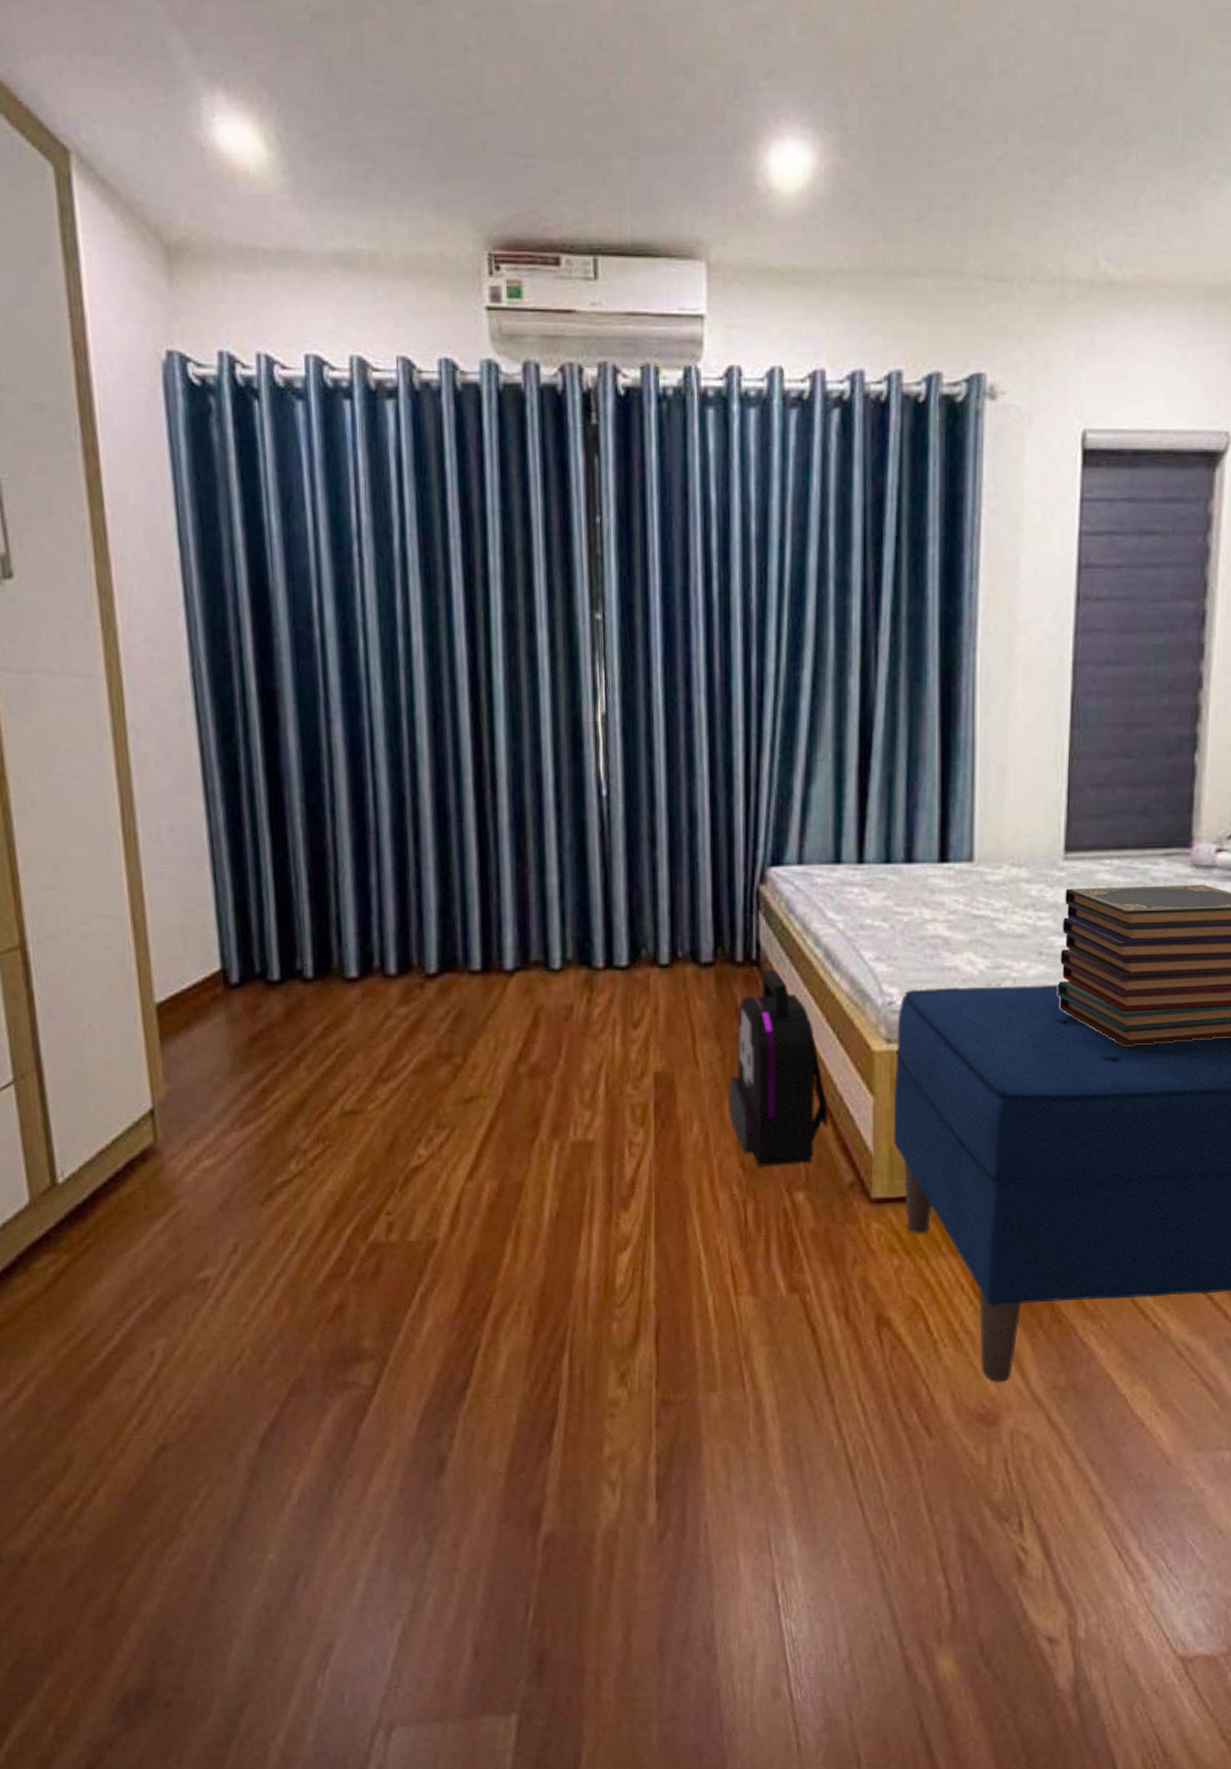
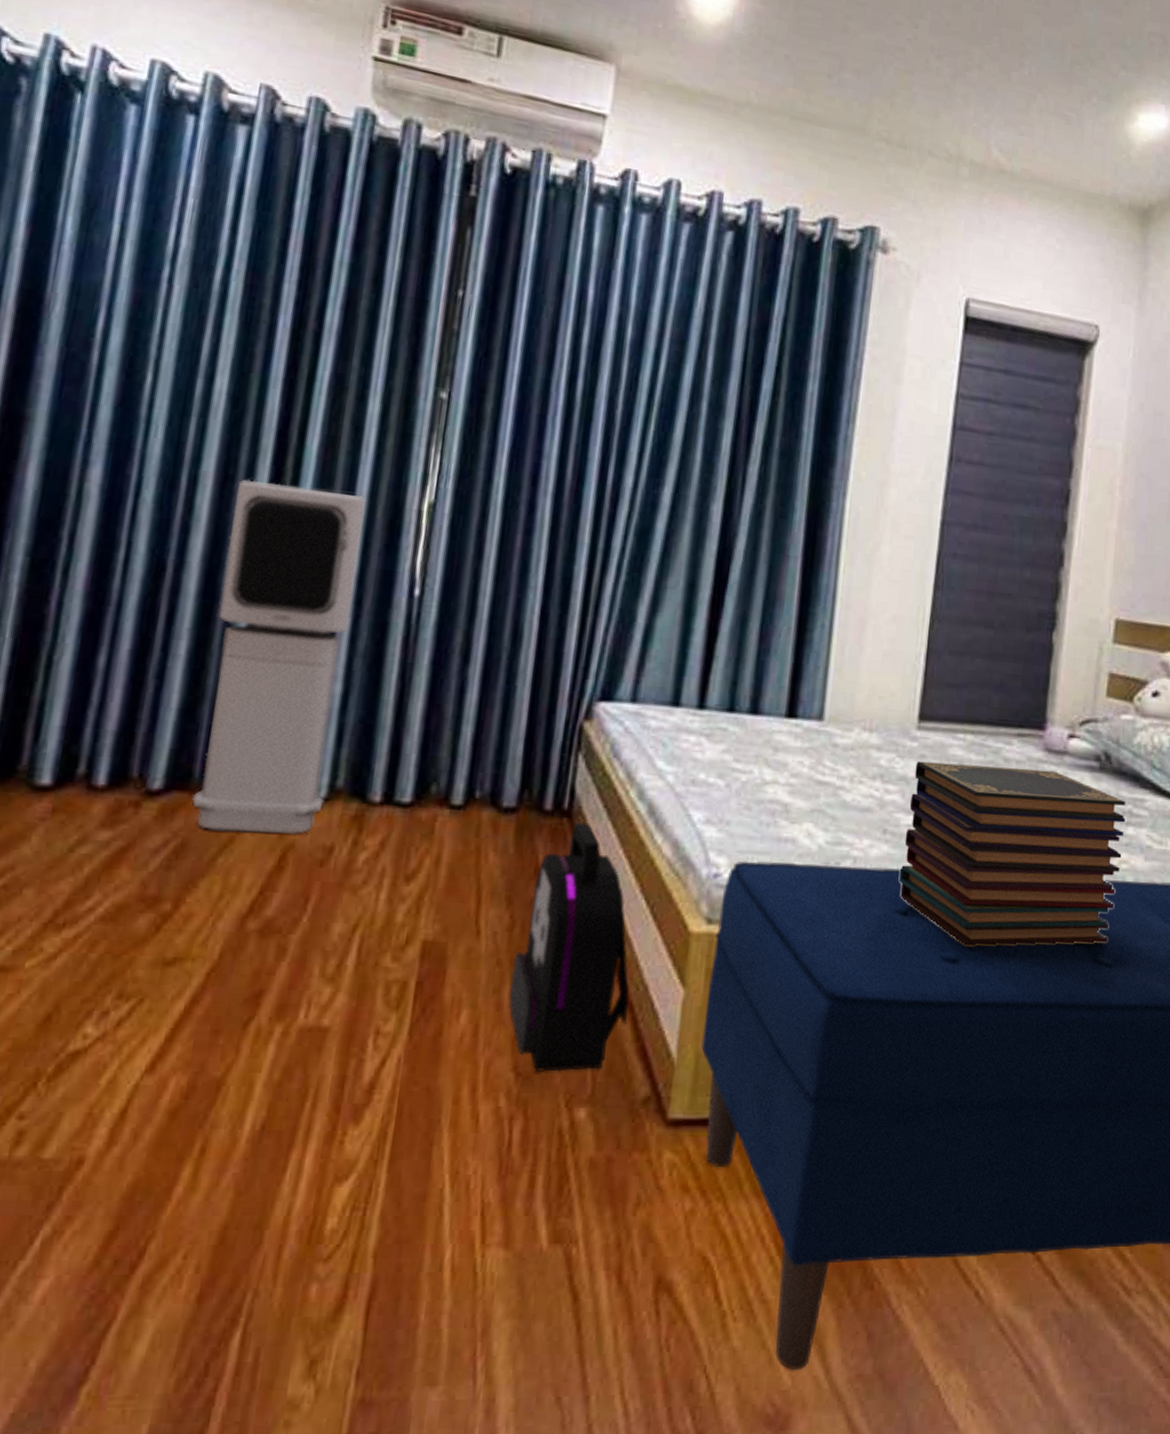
air purifier: none [447,716,560,1000] -> present [192,479,366,836]

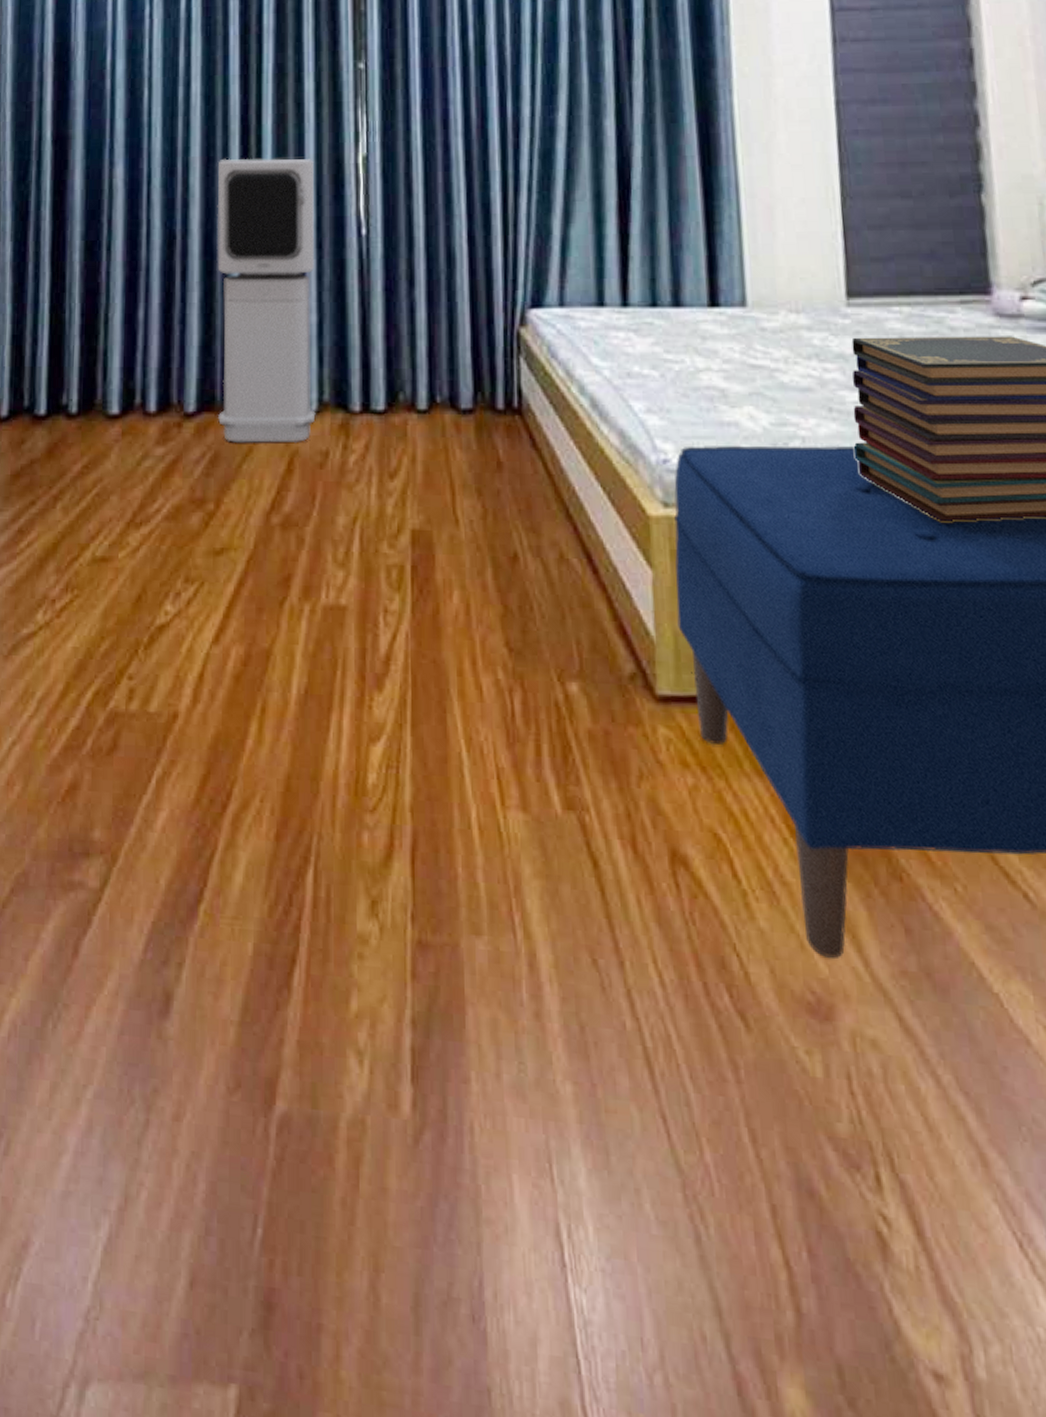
backpack: present [509,822,630,1072] -> none [491,418,603,648]

